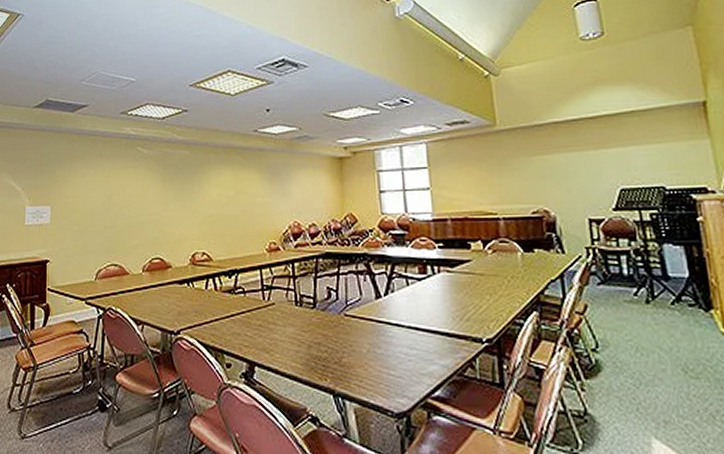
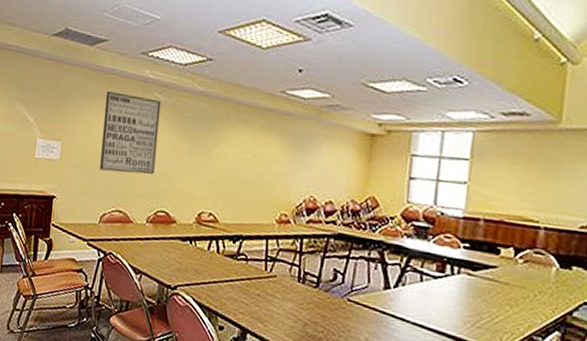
wall art: none [90,151,145,227] -> present [99,91,162,174]

